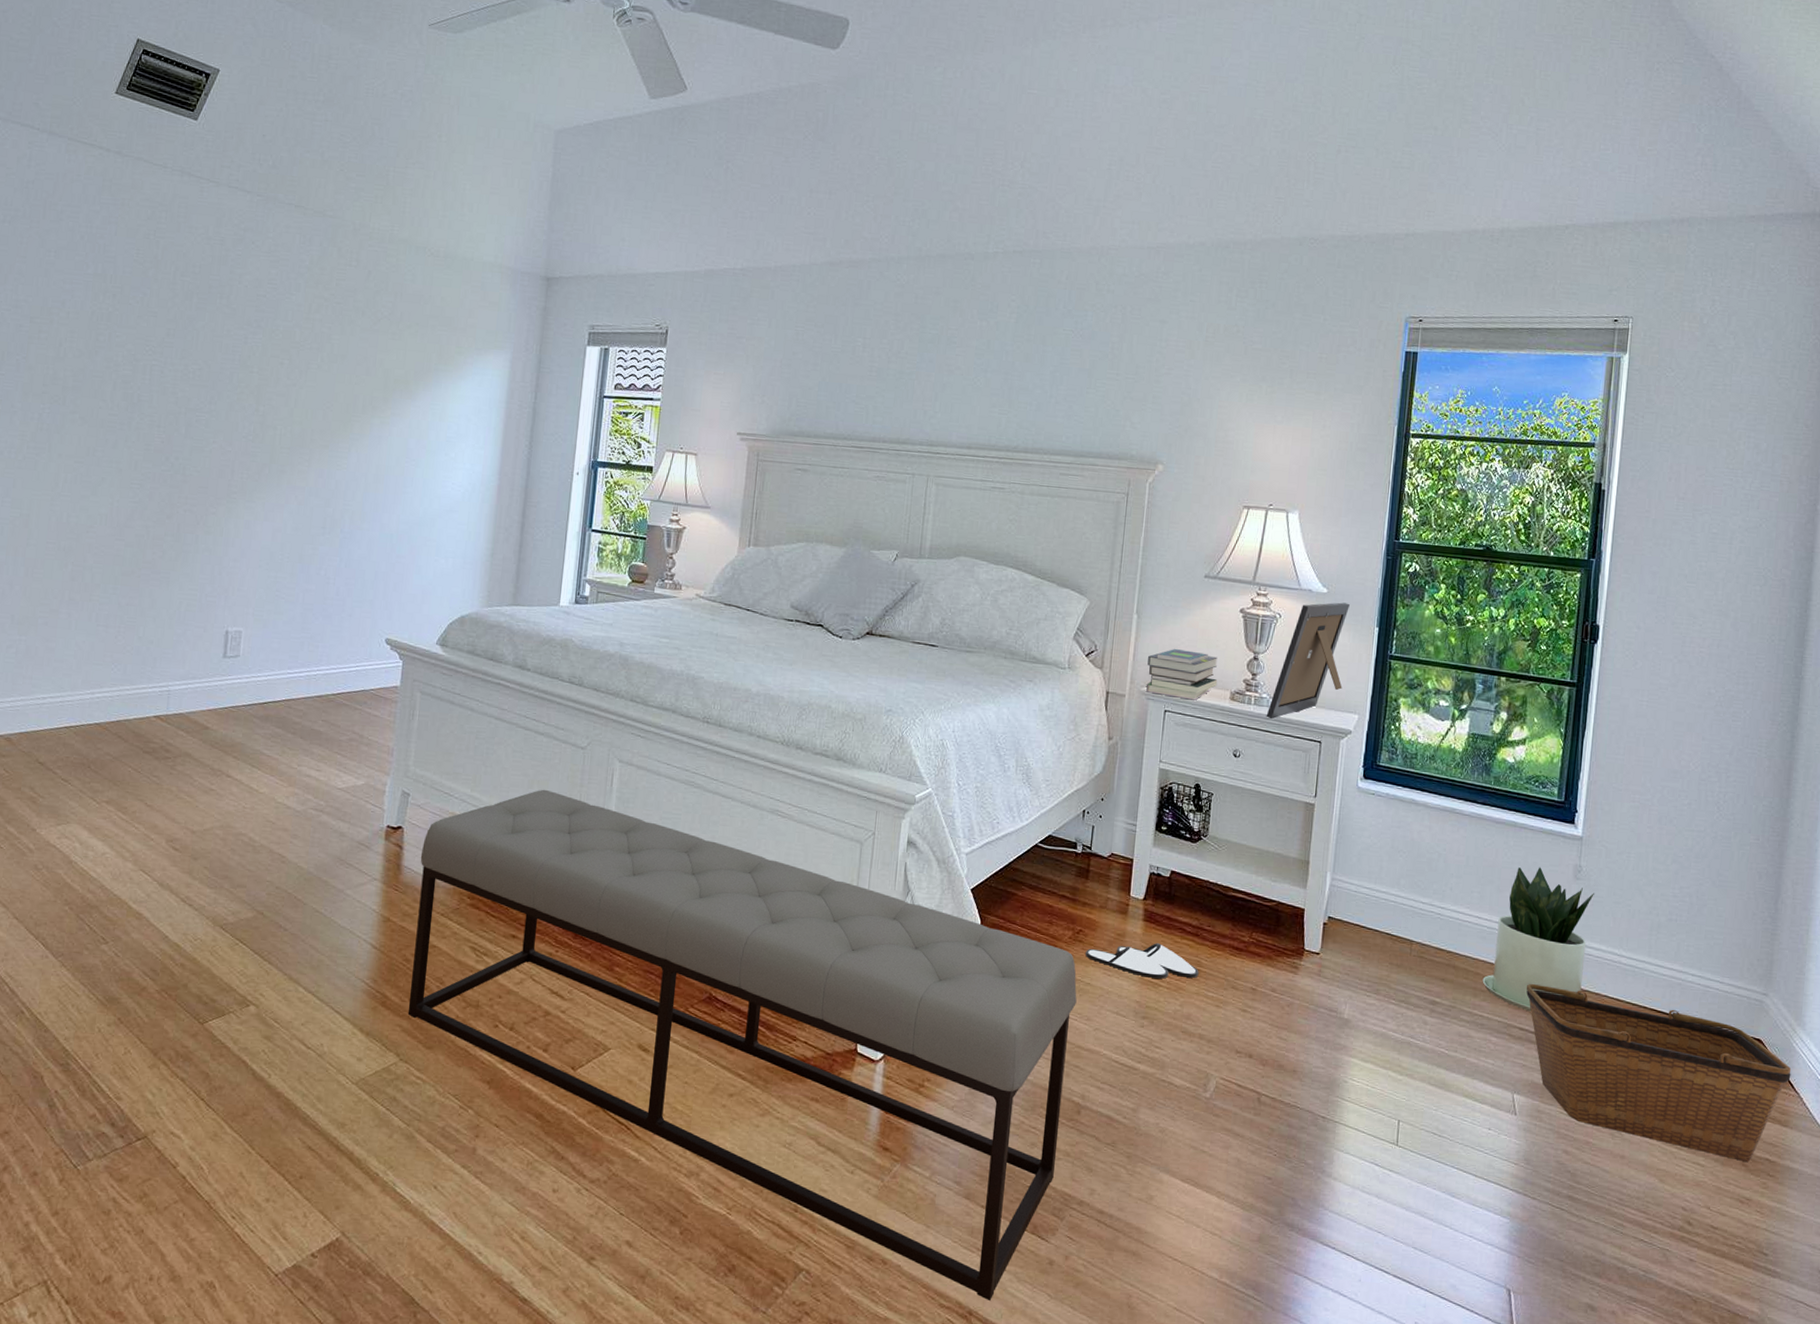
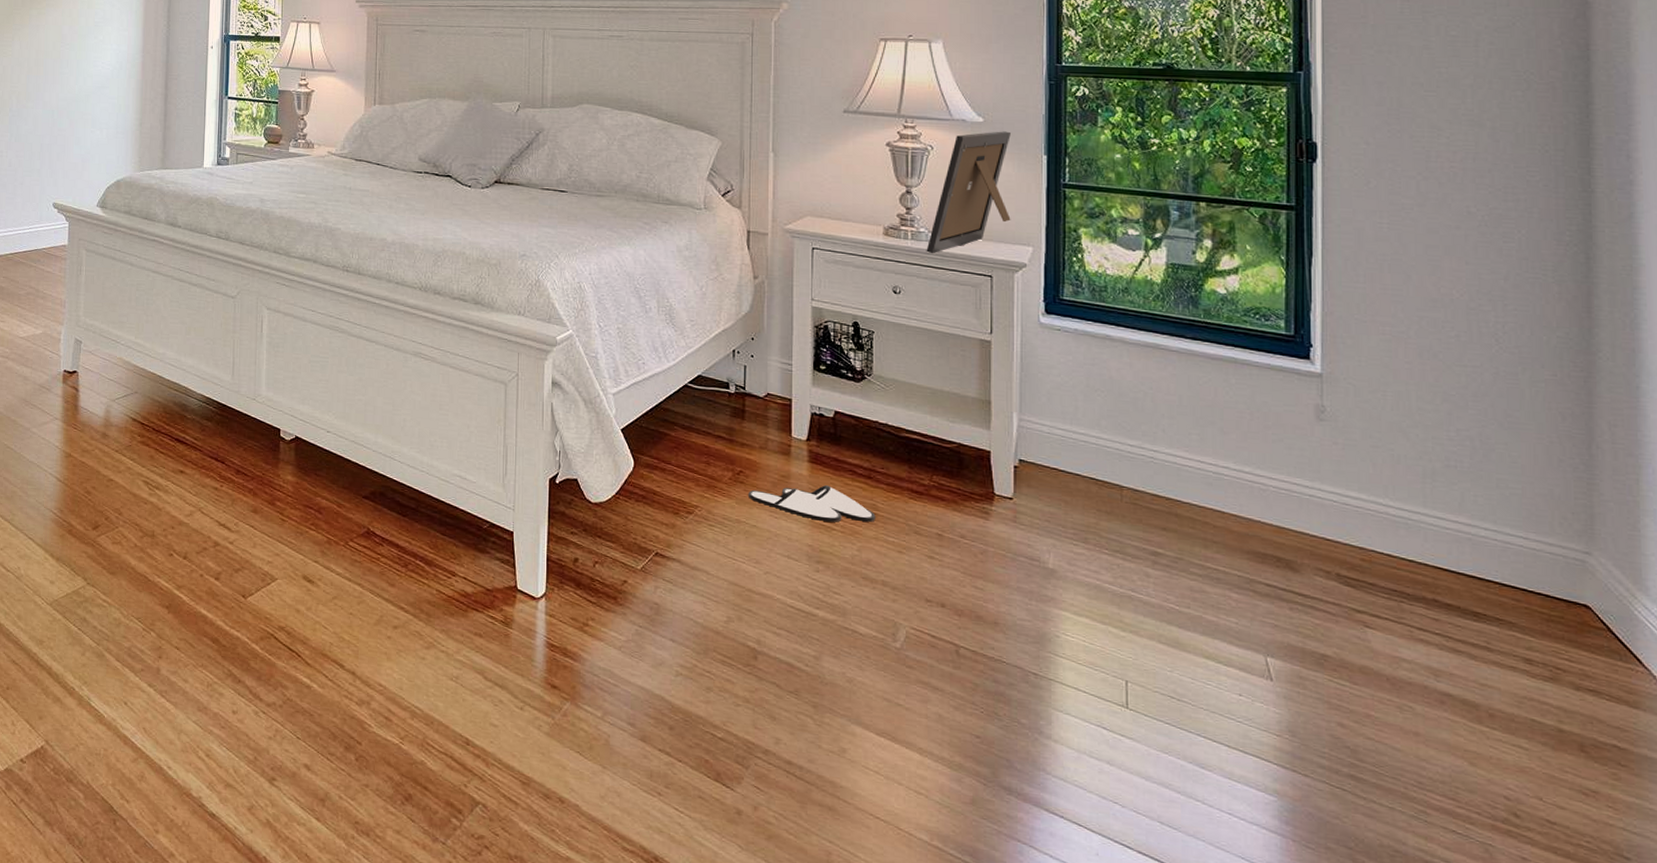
bench: present [407,789,1077,1300] -> none [91,335,743,847]
books: present [1146,649,1218,700] -> none [789,186,868,237]
planter: present [1482,867,1594,1012] -> none [1213,407,1345,566]
bicycle basket: present [1526,983,1792,1162] -> none [1269,534,1636,748]

